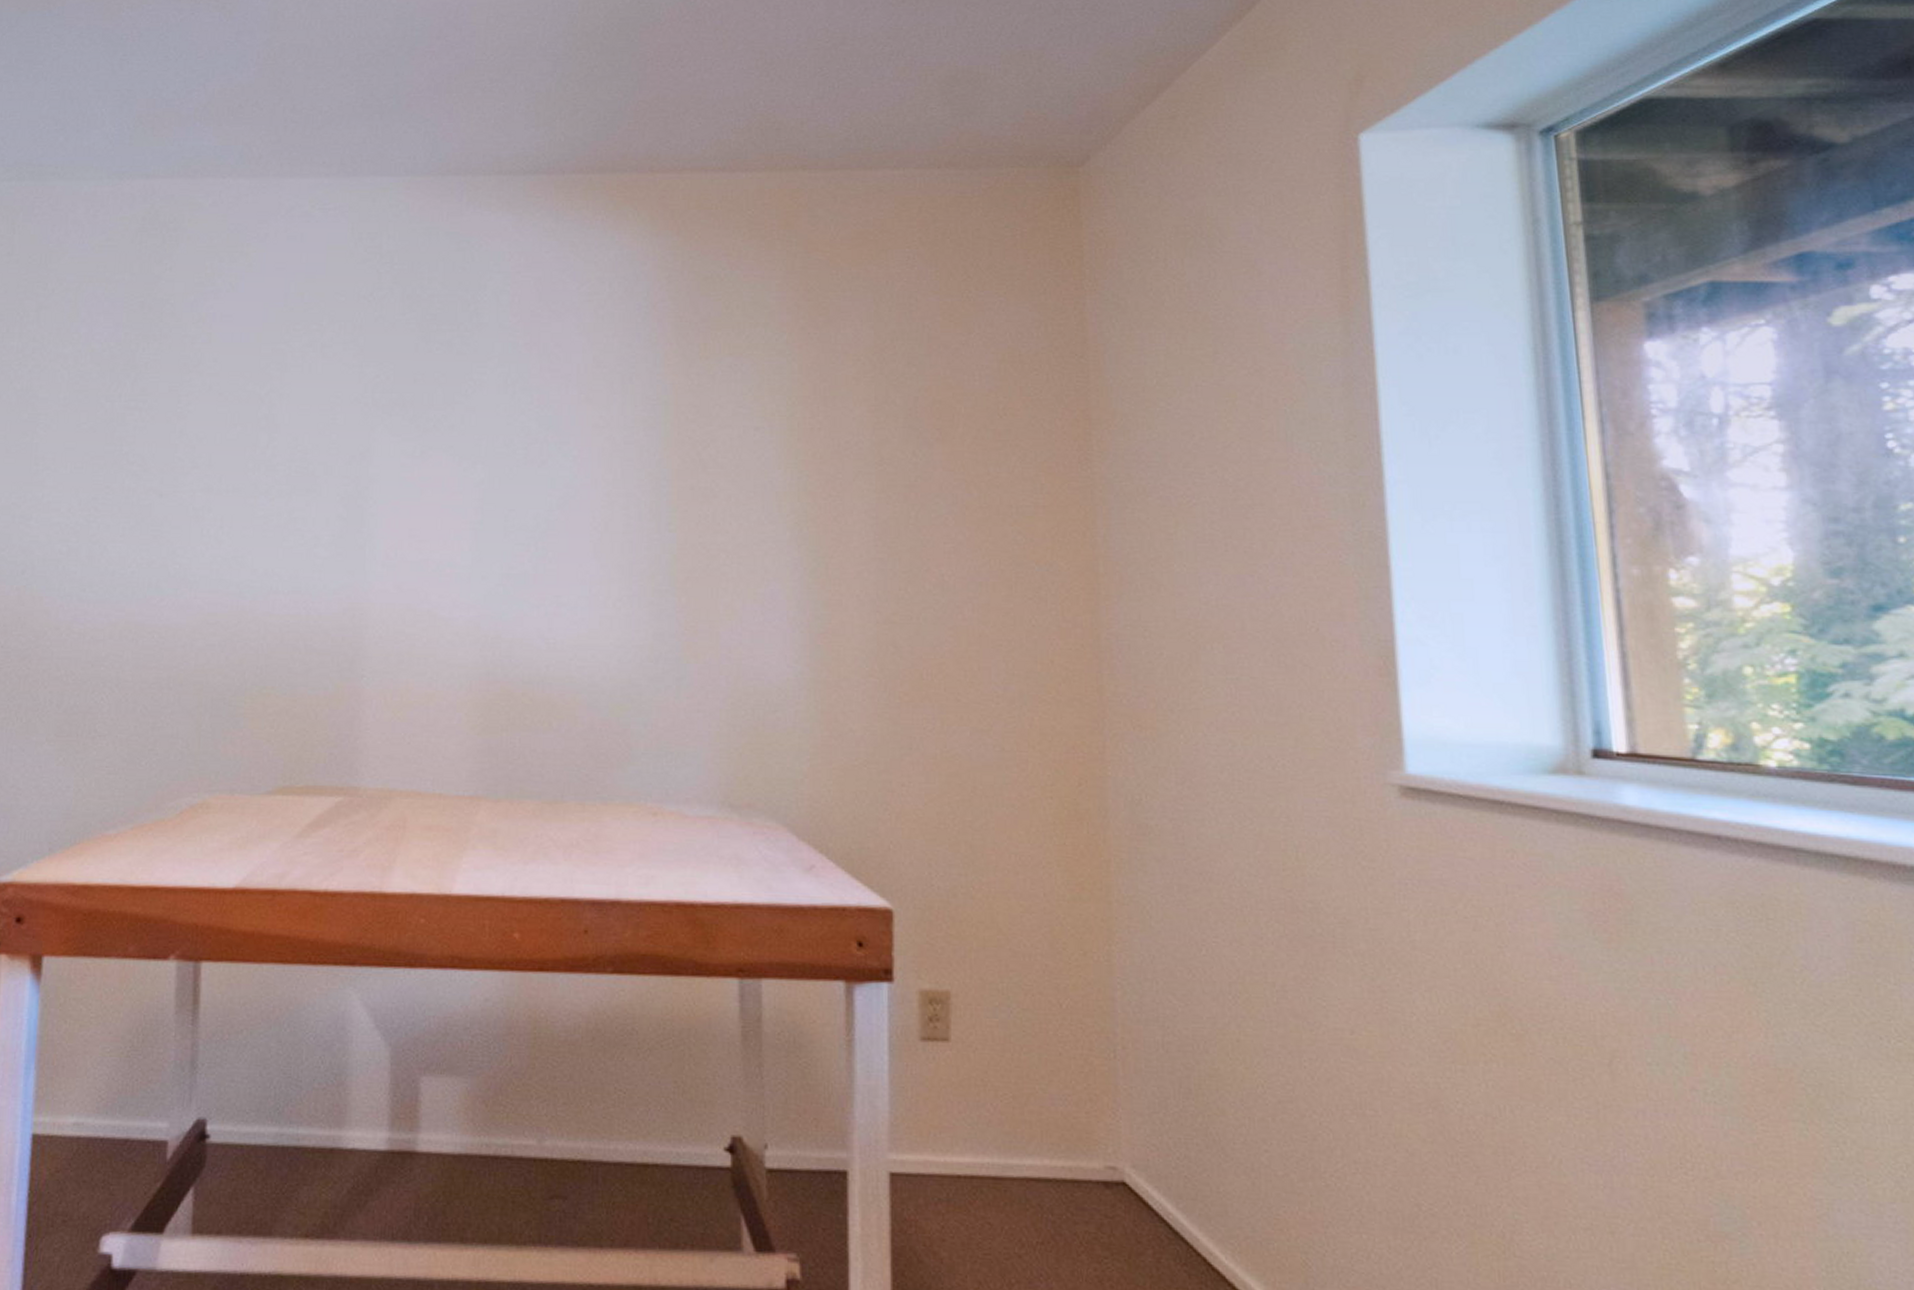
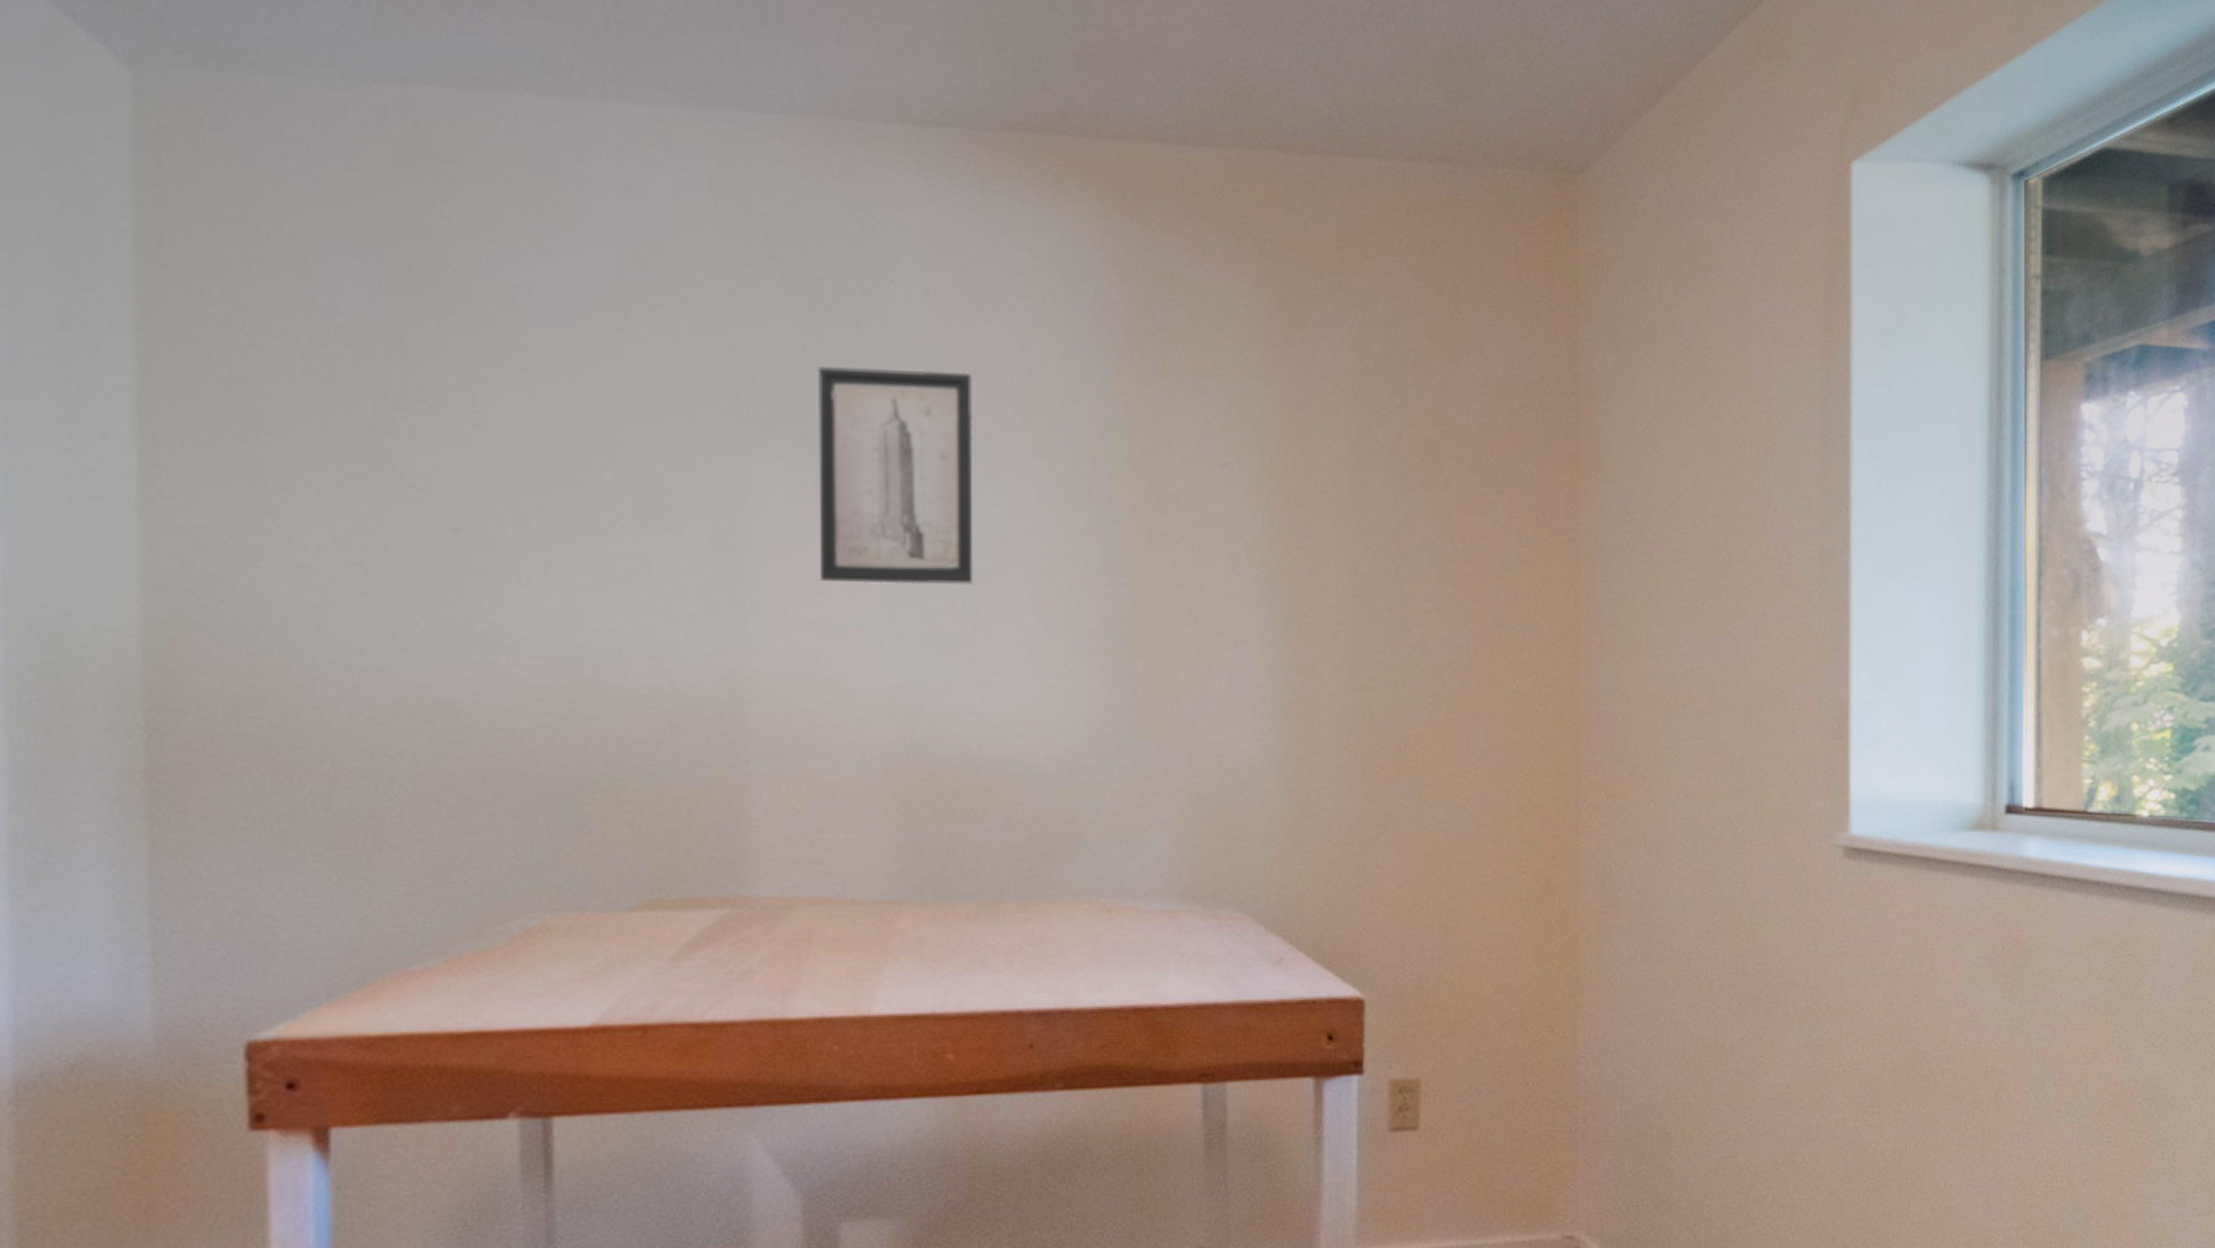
wall art: none [423,362,547,533] -> present [817,367,973,585]

